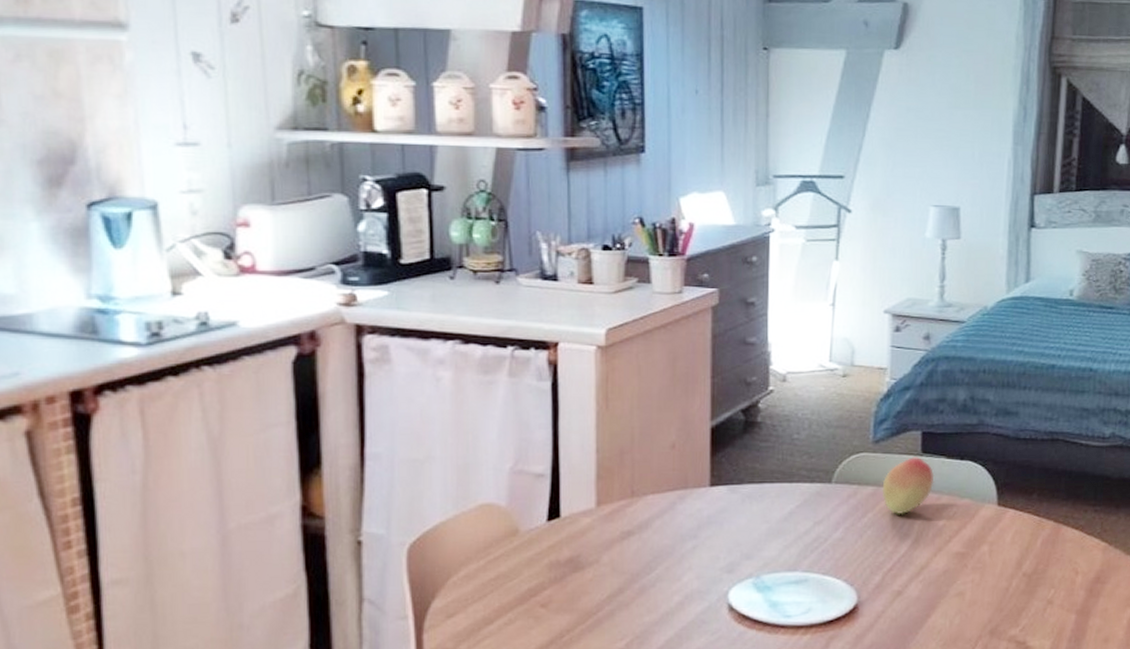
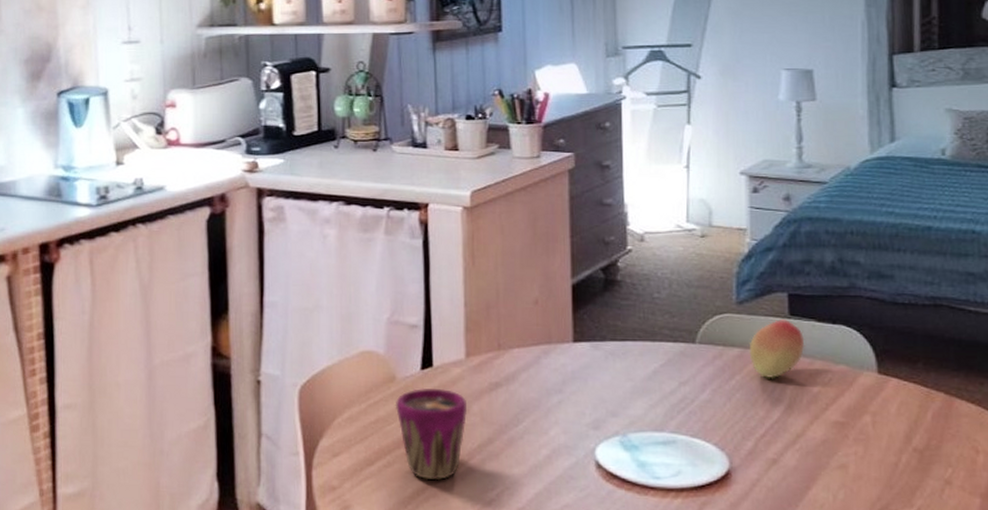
cup: none [517,540,597,635] -> present [395,389,468,481]

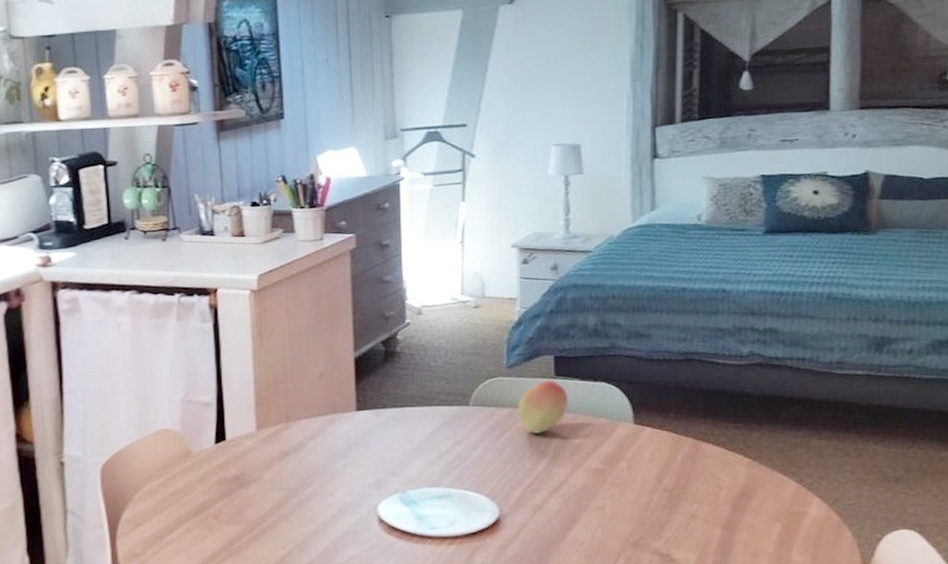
cup: present [395,389,468,481] -> none [191,460,259,543]

